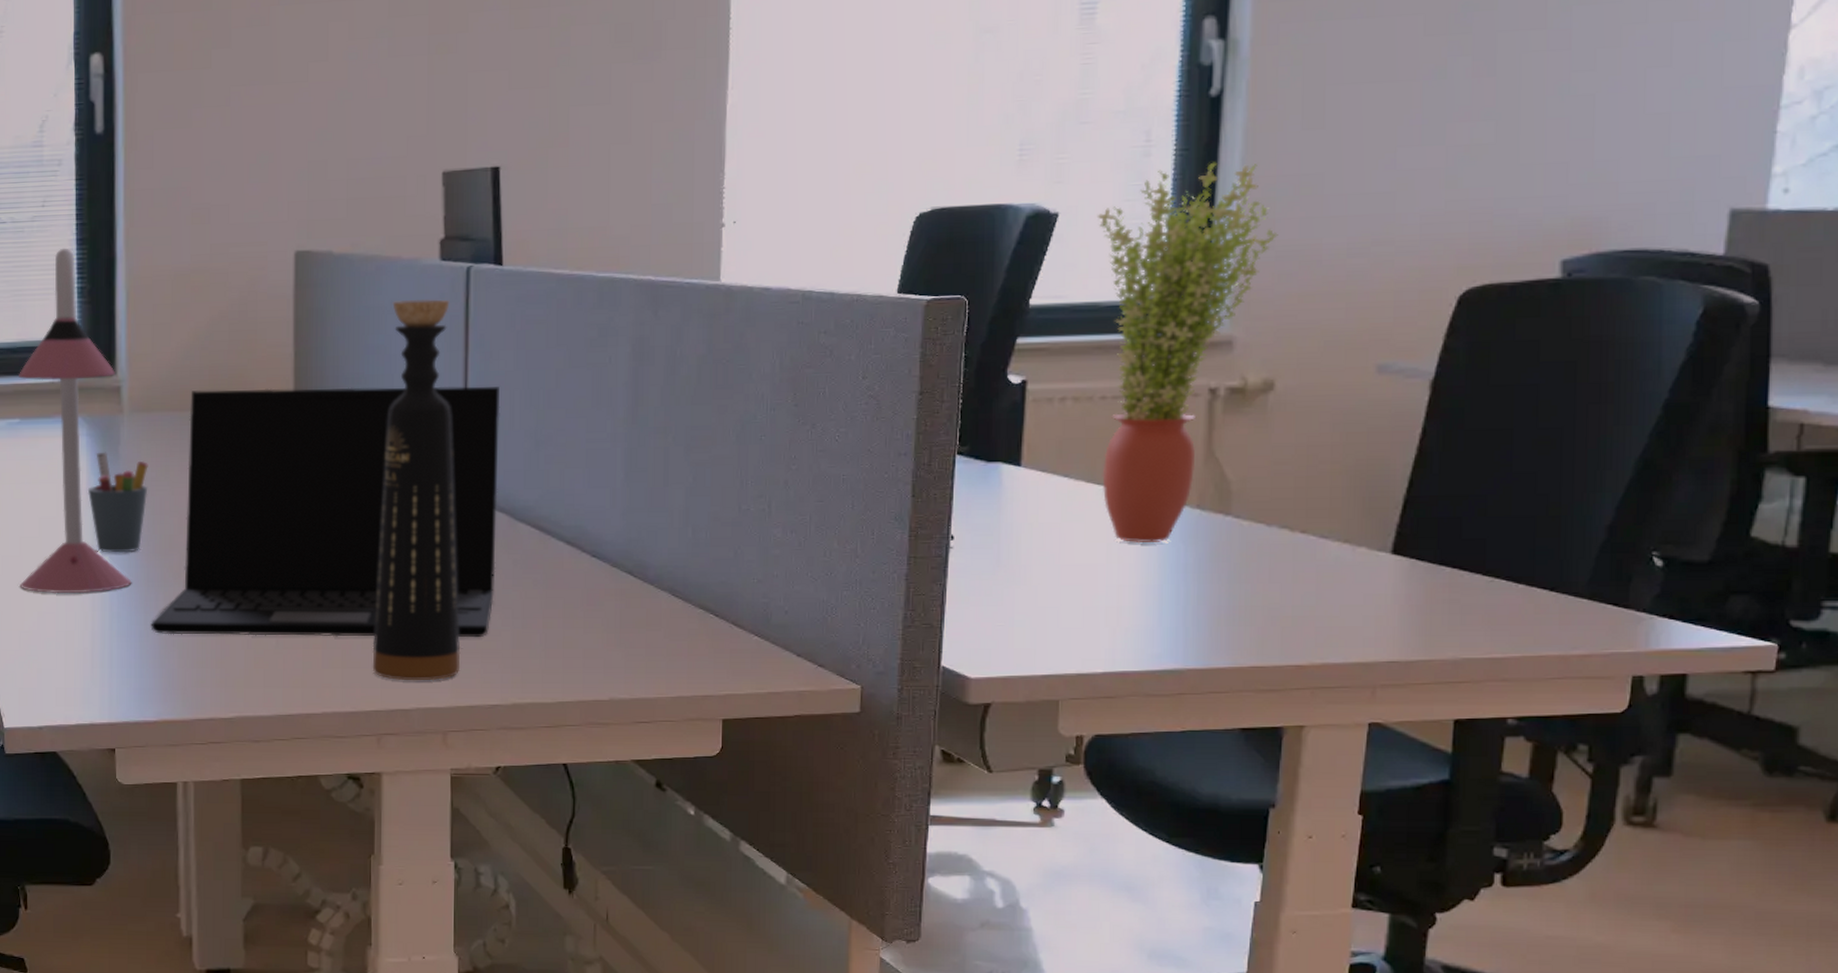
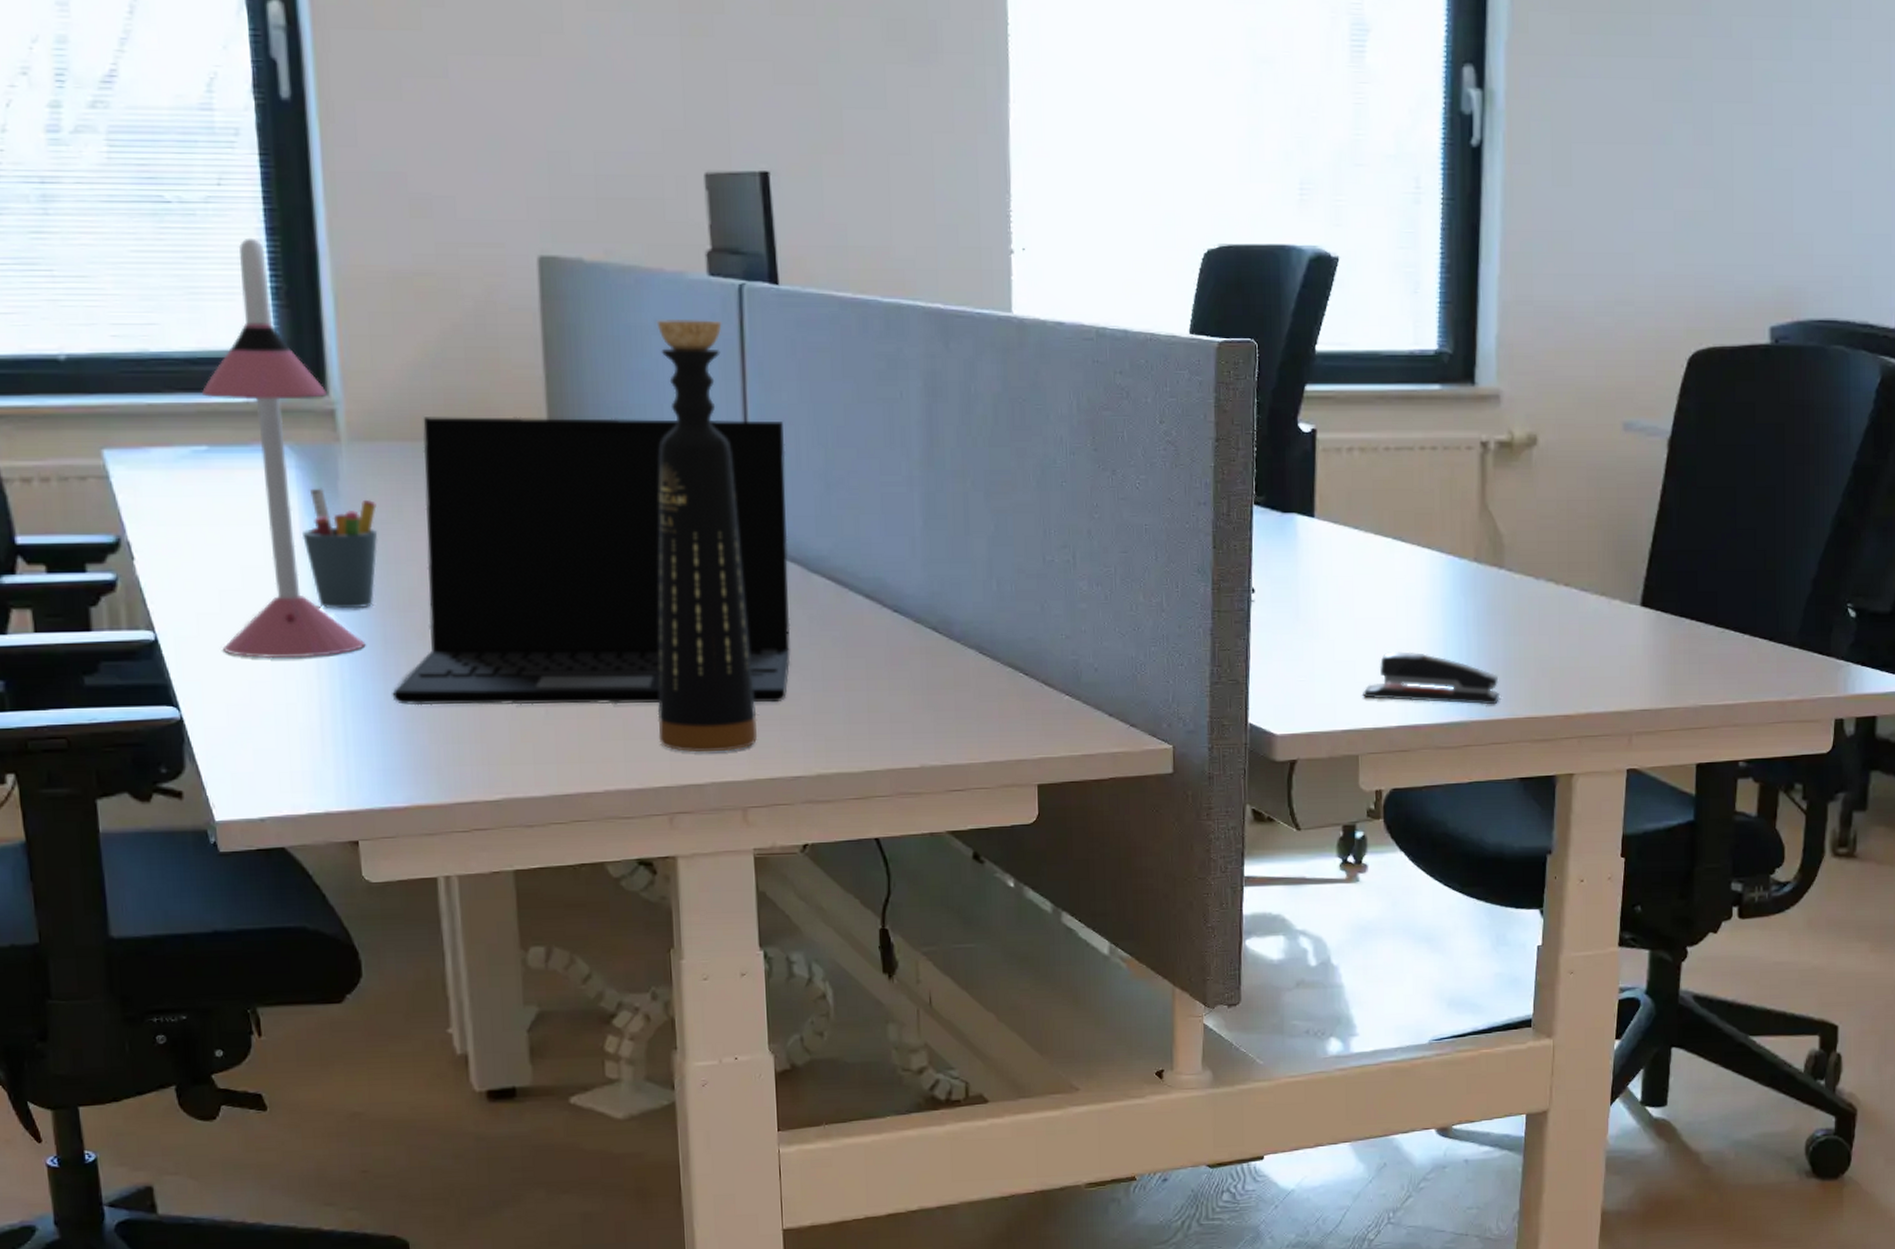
stapler: none [1066,598,1220,653] -> present [1363,651,1499,705]
potted plant: present [1097,162,1278,544] -> none [1374,213,1536,597]

